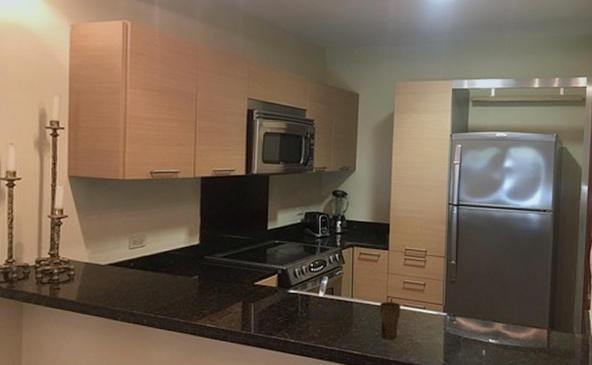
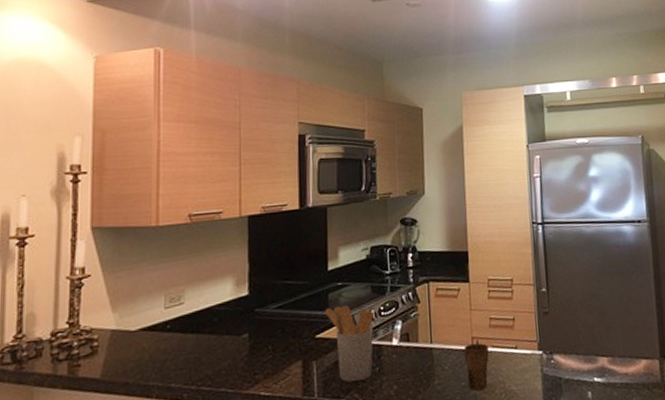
utensil holder: none [263,260,305,323] -> present [324,305,375,382]

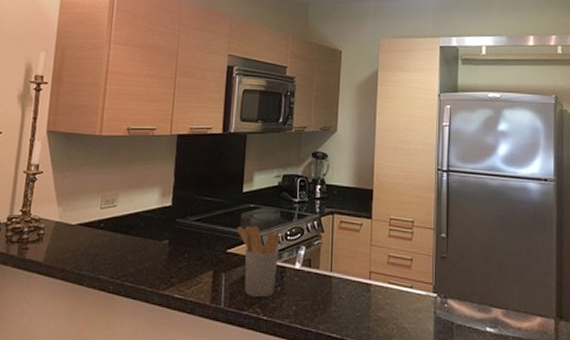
cup: present [463,339,489,391] -> none [361,274,385,322]

